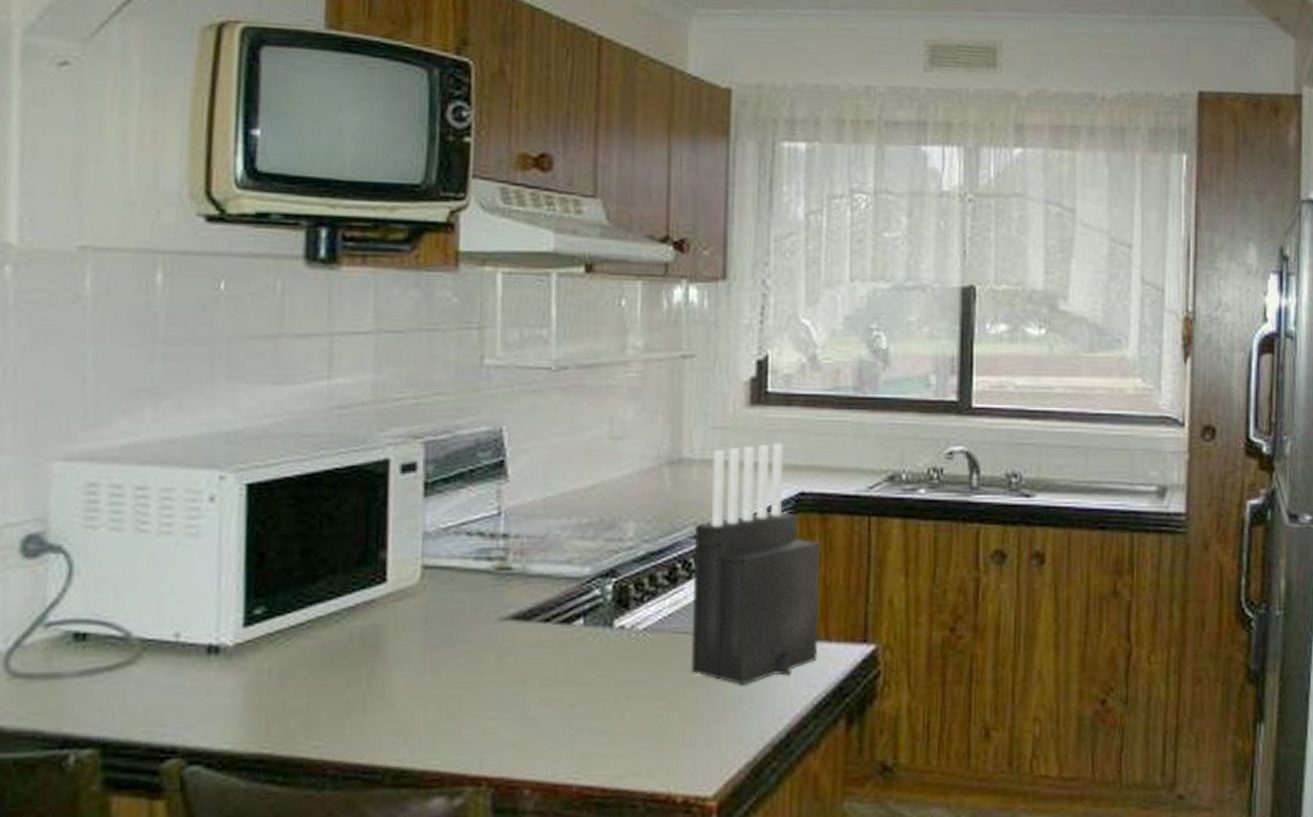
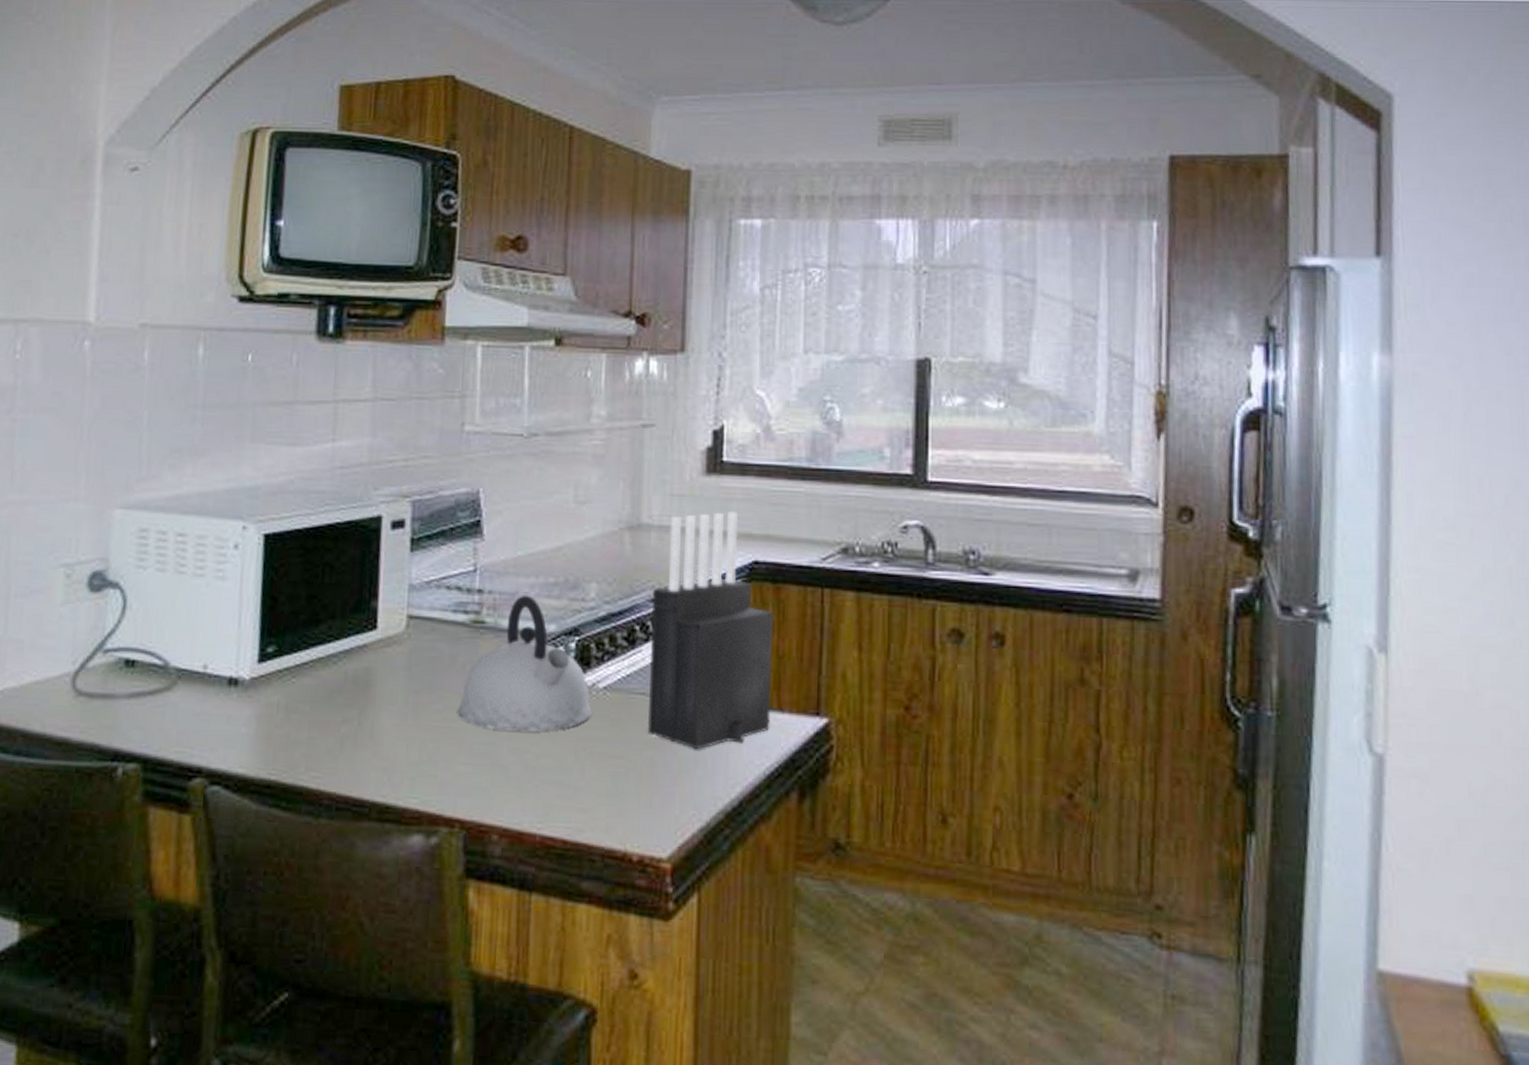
kettle: none [482,537,632,681] -> present [457,594,592,732]

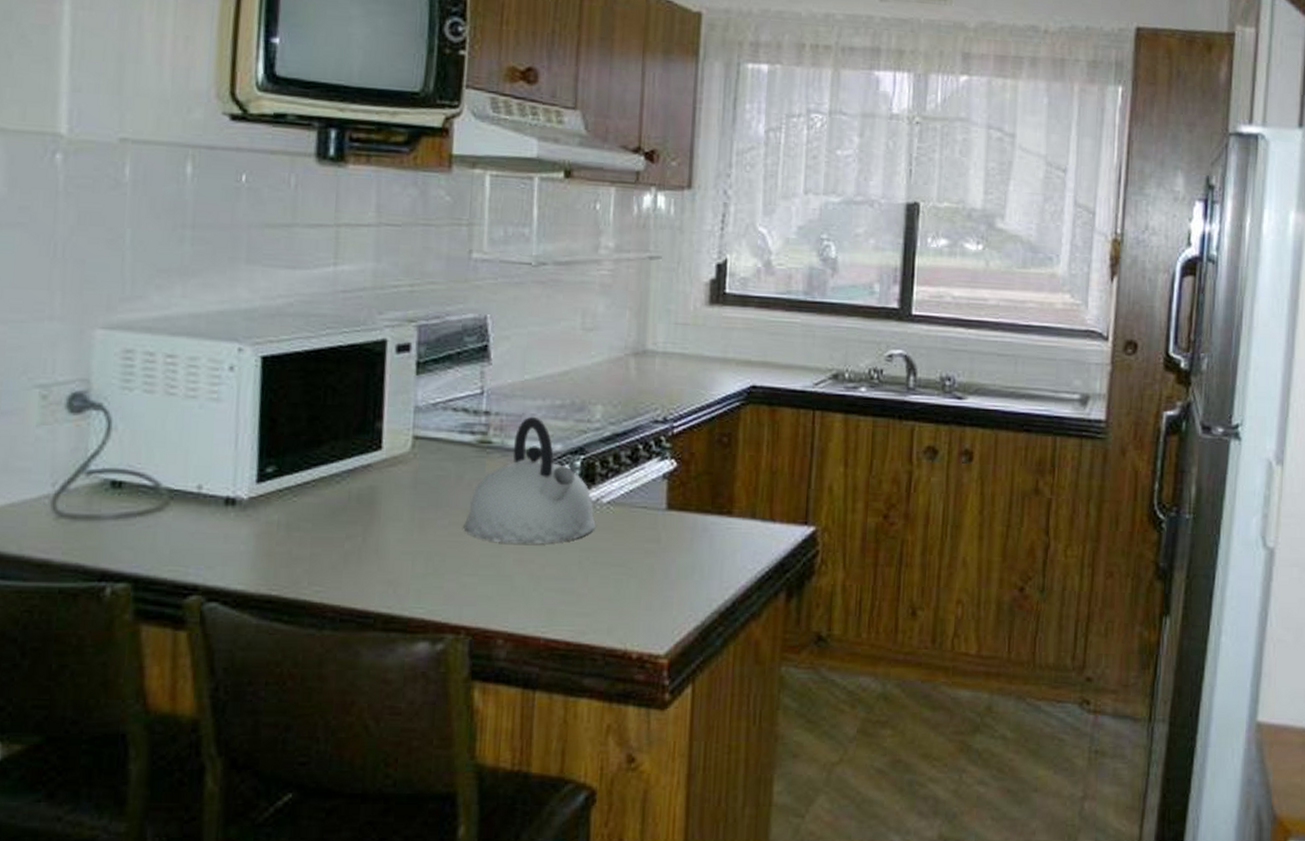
knife block: present [647,511,774,750] -> none [648,339,769,557]

